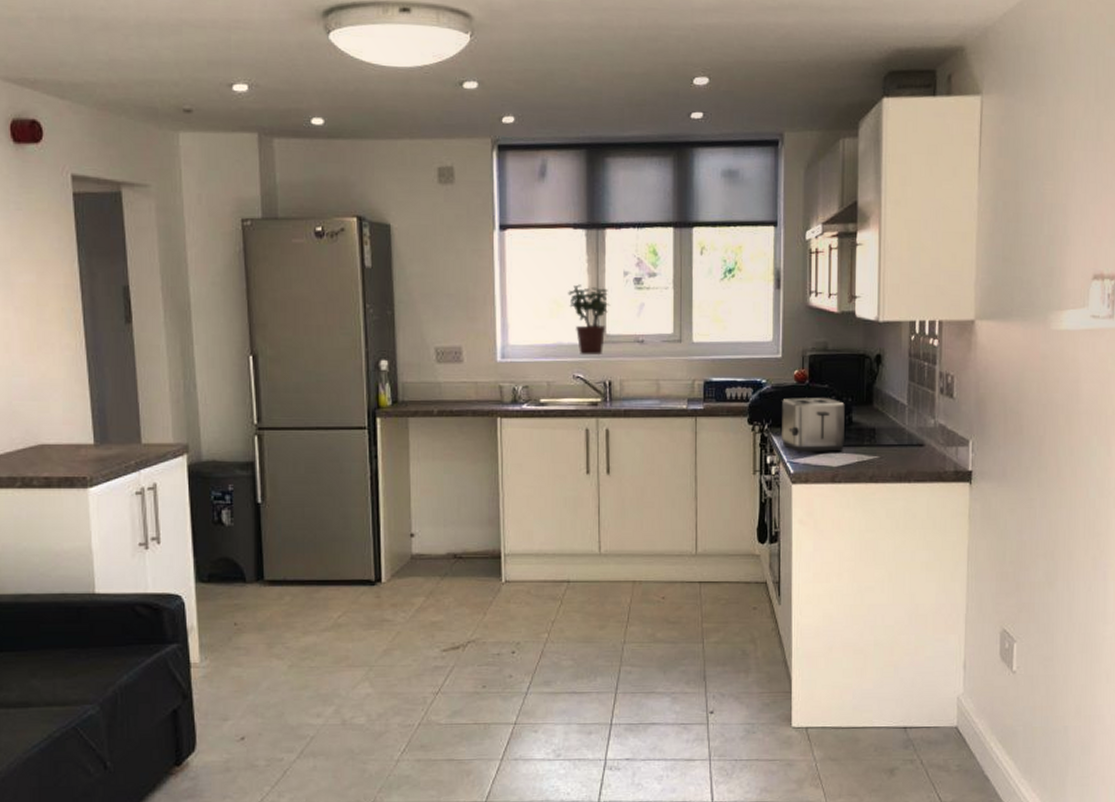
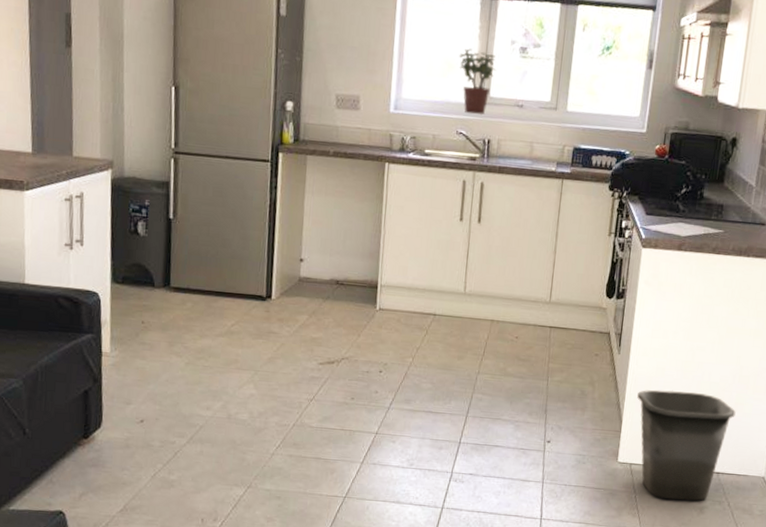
toaster: present [782,397,845,453] -> none [637,169,699,223]
waste bin: none [805,638,917,764] -> present [637,389,736,501]

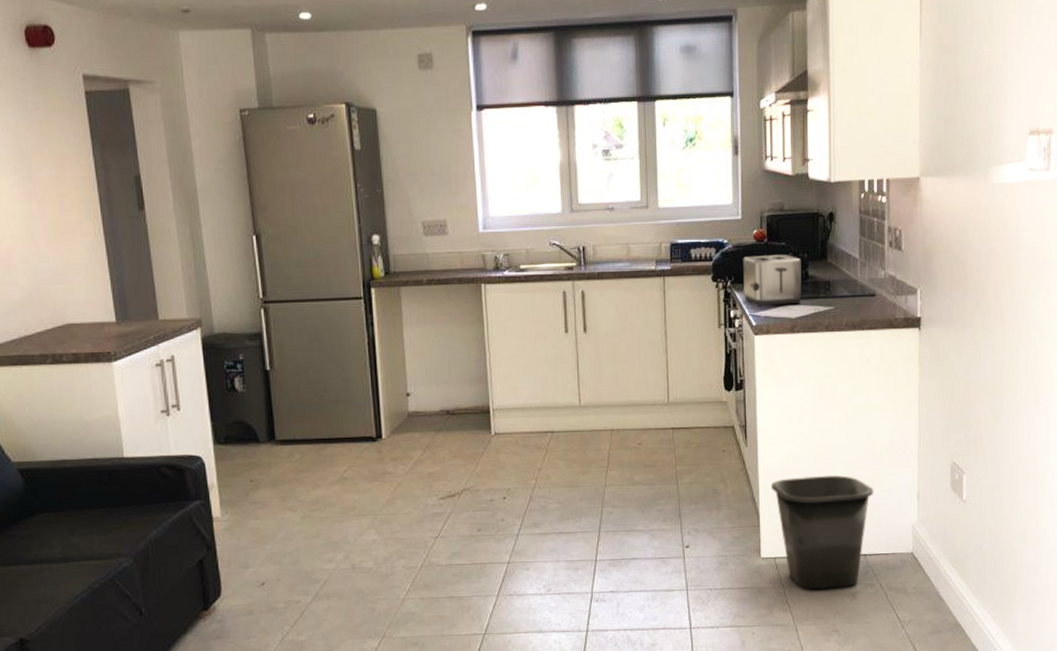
potted plant: present [459,48,497,116] -> none [542,158,582,224]
toaster: none [637,169,699,223] -> present [743,255,802,307]

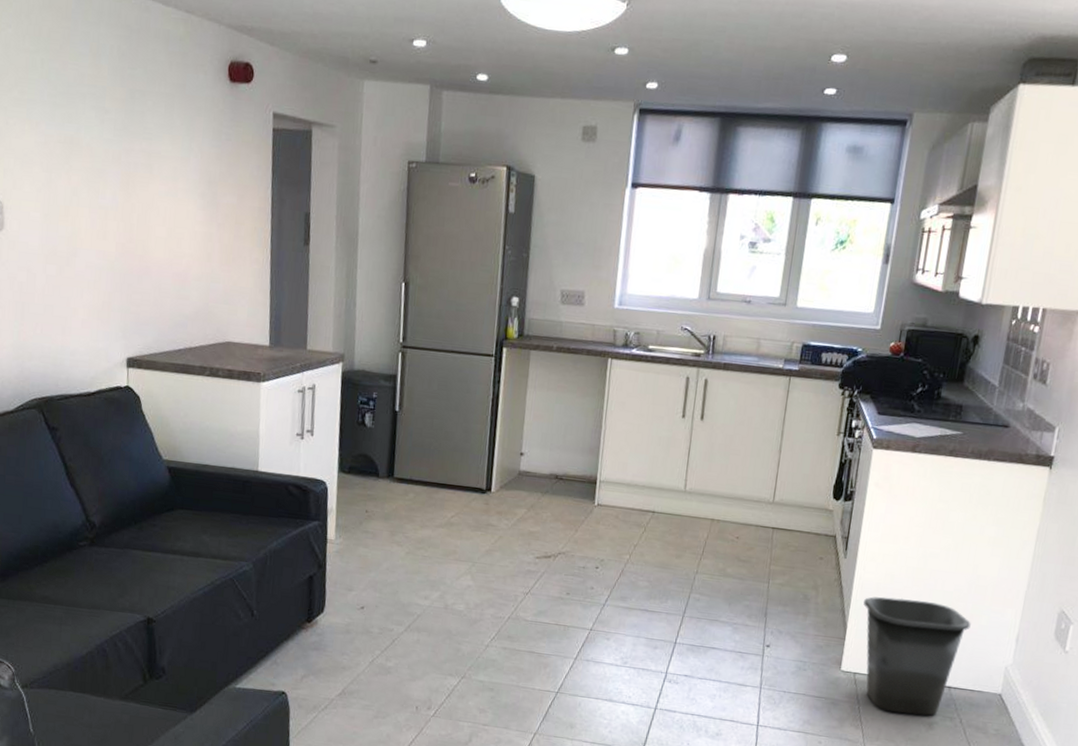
toaster: present [743,255,802,307] -> none [869,368,936,424]

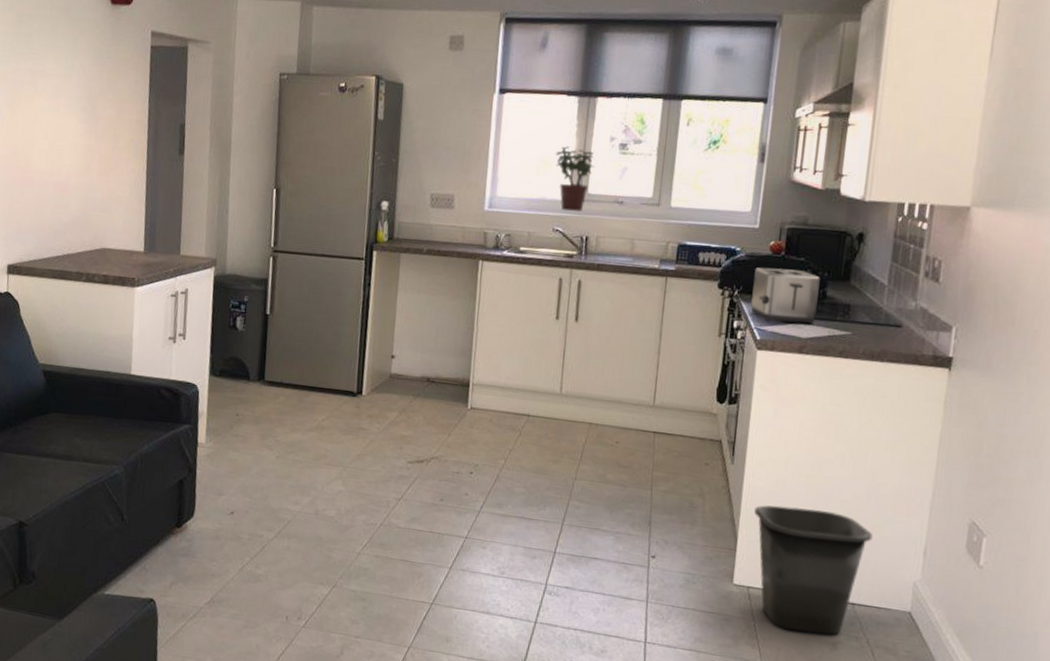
potted plant: none [686,243,724,311] -> present [556,146,595,213]
toaster: none [869,368,936,424] -> present [751,267,820,324]

